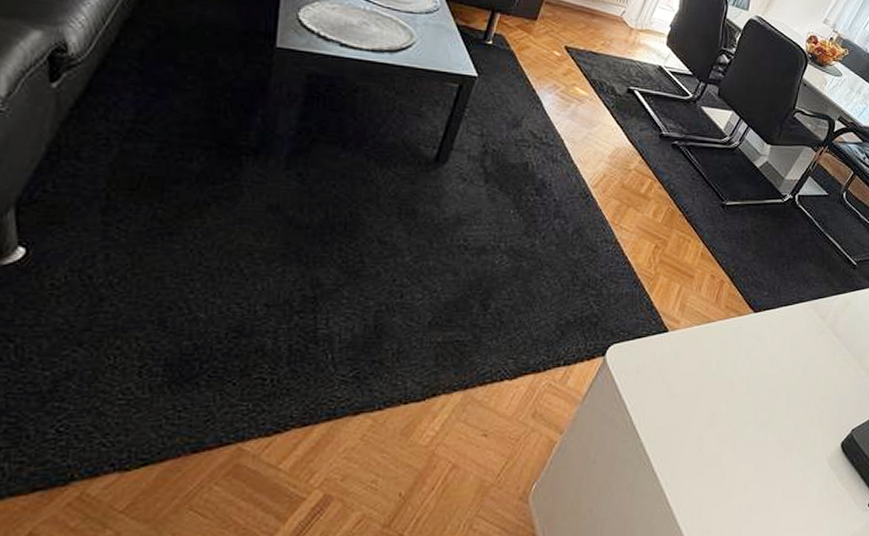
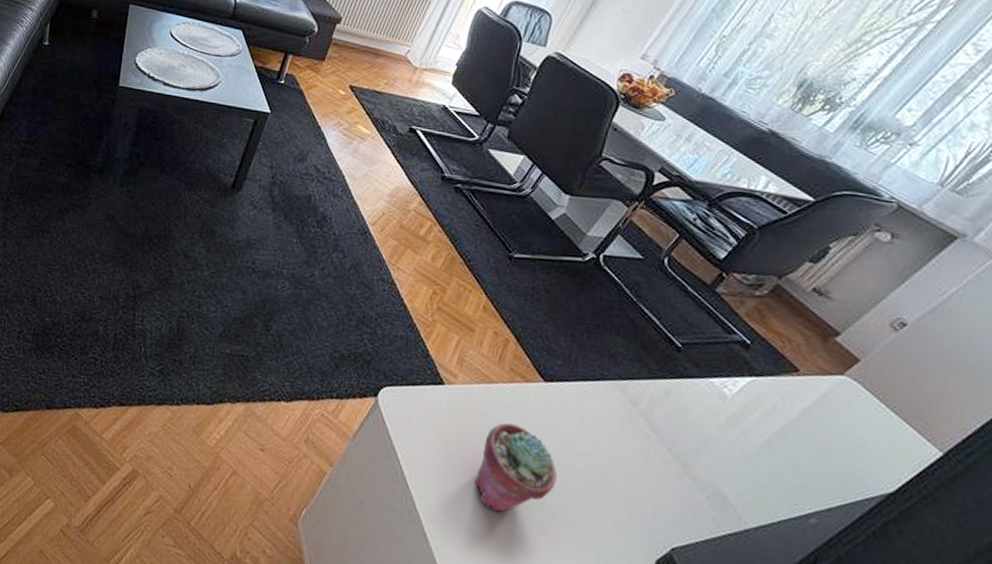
potted succulent: none [698,354,766,436] -> present [475,422,557,513]

